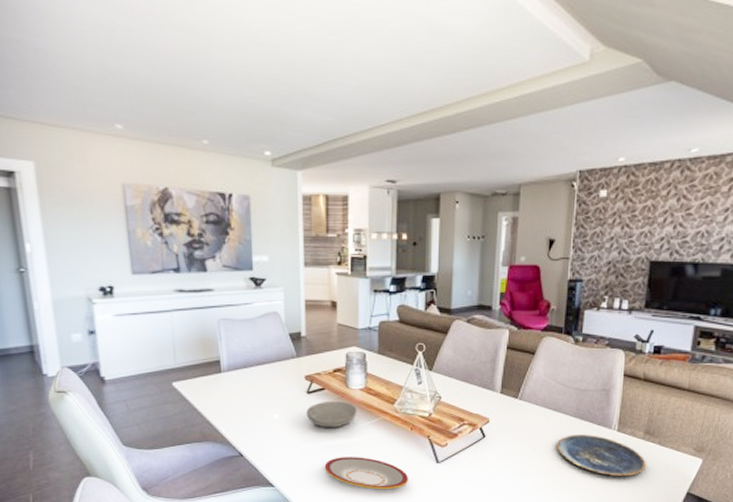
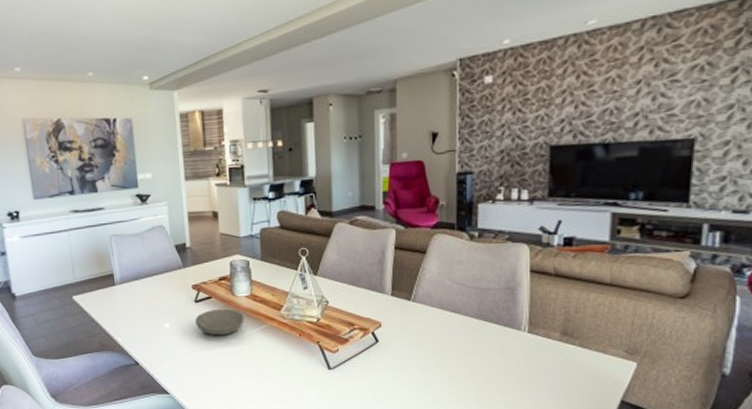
plate: present [324,457,409,490] -> none [215,364,302,397]
plate: present [557,435,646,477] -> none [459,337,566,384]

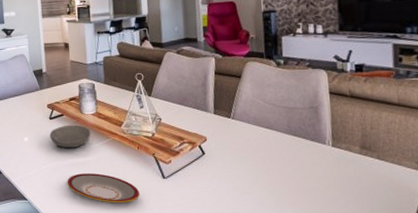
plate: none [215,364,302,397] -> present [67,173,141,203]

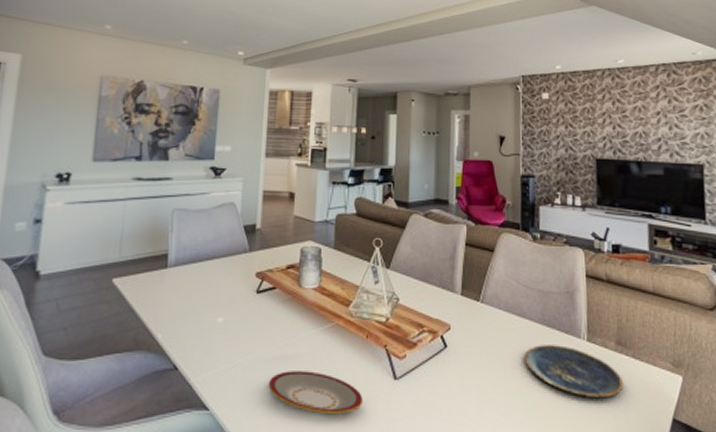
bowl: present [50,124,91,149] -> none [253,302,309,335]
plate: none [274,150,368,192] -> present [525,345,623,399]

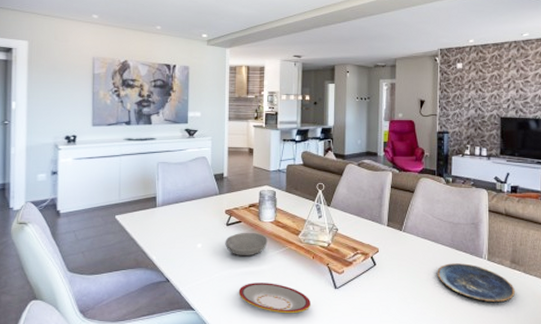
bowl: none [253,302,309,335] -> present [225,232,268,257]

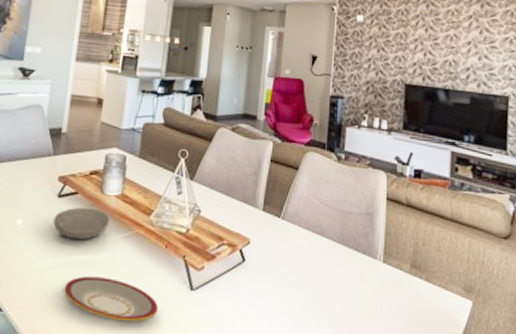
plate: present [437,263,515,303] -> none [321,263,414,319]

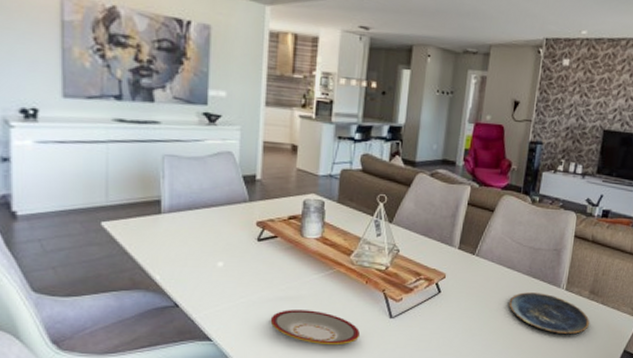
bowl: present [53,207,110,240] -> none [255,249,311,279]
plate: none [321,263,414,319] -> present [509,292,590,335]

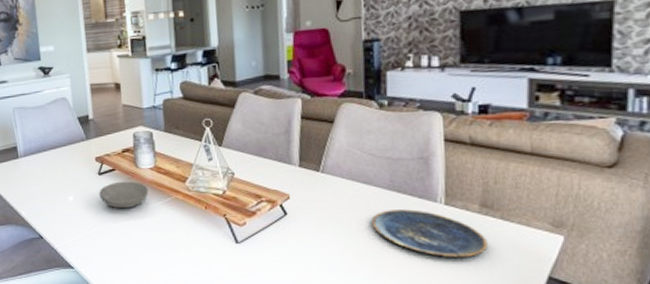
bowl: none [255,249,311,279] -> present [99,181,149,209]
plate: present [270,310,361,345] -> none [120,238,209,272]

